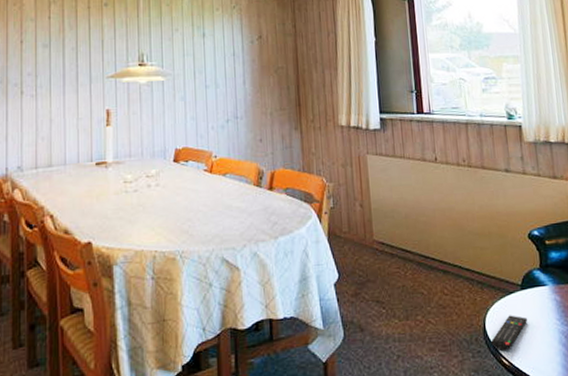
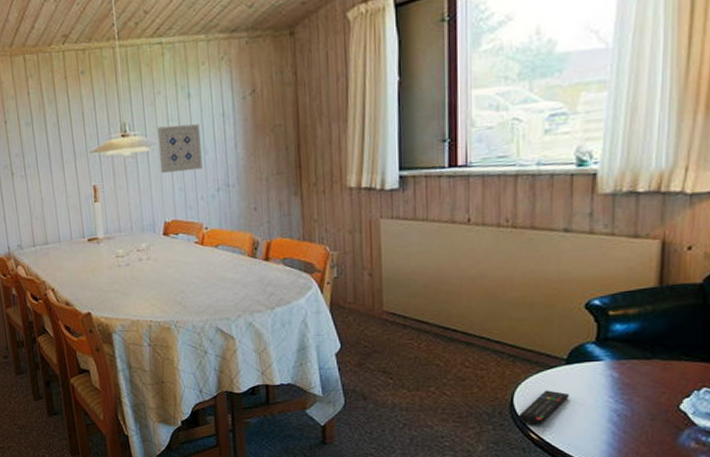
wall art: none [174,59,214,103] -> present [158,123,203,174]

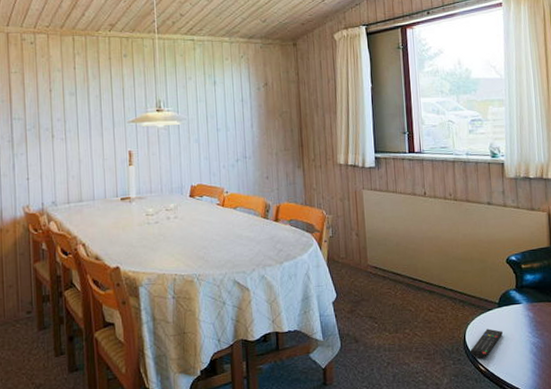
wall art: present [158,123,203,174] -> none [188,105,225,145]

